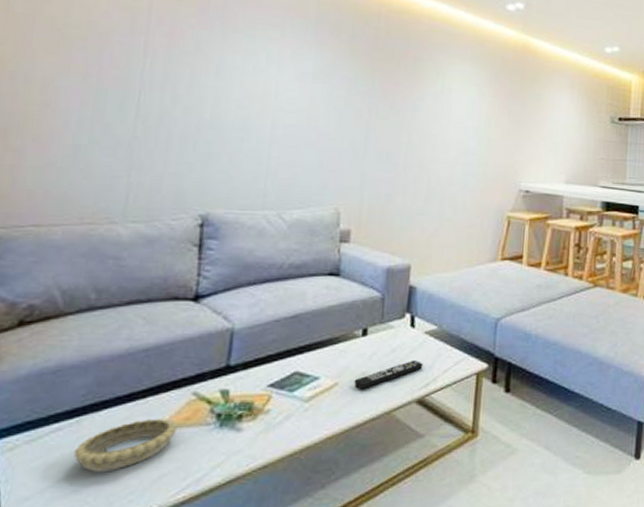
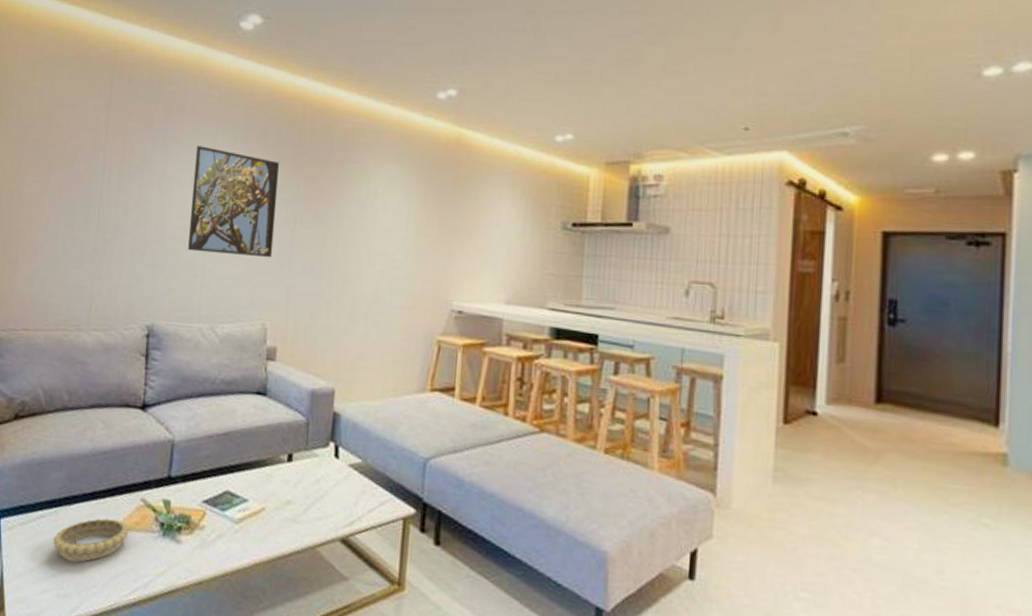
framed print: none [251,36,354,146] -> present [188,146,279,258]
remote control: present [354,360,423,390] -> none [279,494,347,519]

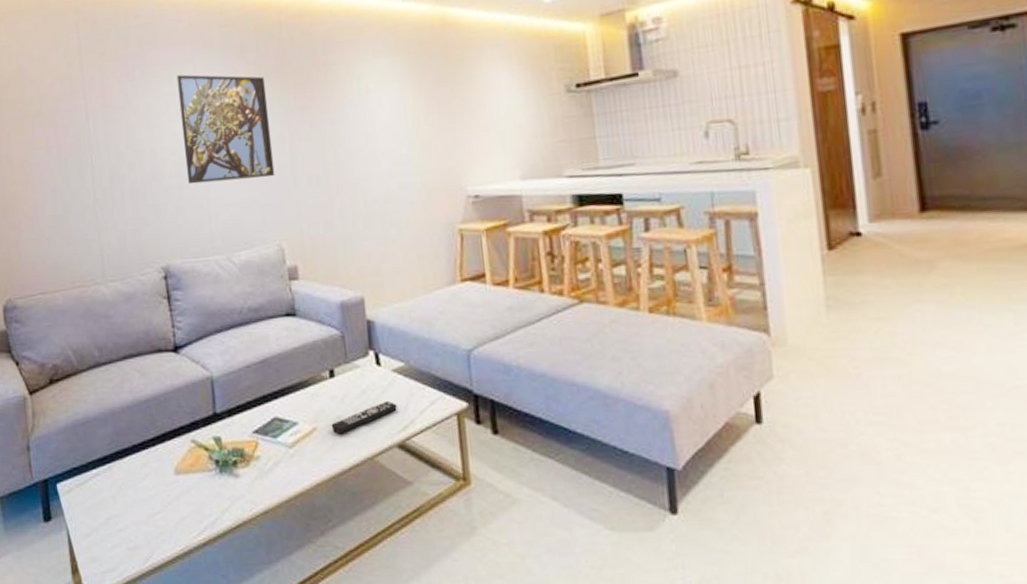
decorative bowl: present [53,518,130,562] -> none [112,464,186,513]
remote control: none [279,494,347,519] -> present [331,401,397,435]

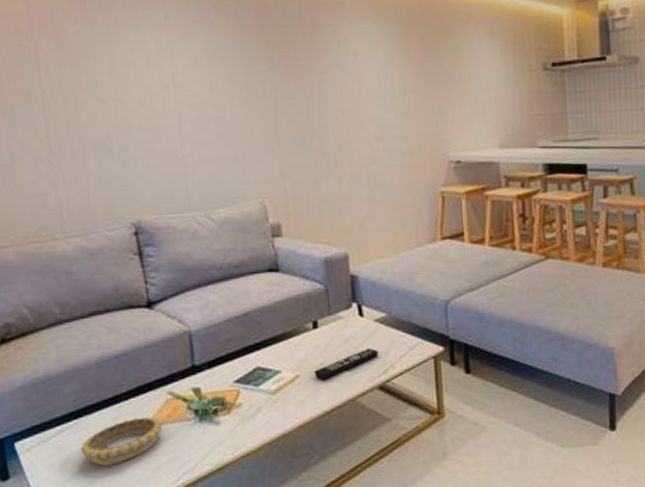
decorative bowl: none [112,464,186,513] -> present [80,416,163,465]
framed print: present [176,74,275,185] -> none [144,22,257,139]

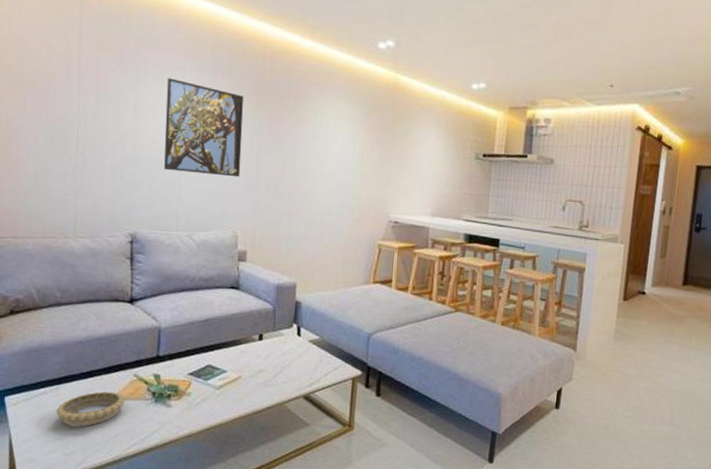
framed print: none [144,22,257,139] -> present [164,78,244,178]
remote control: present [314,348,378,380] -> none [253,363,308,384]

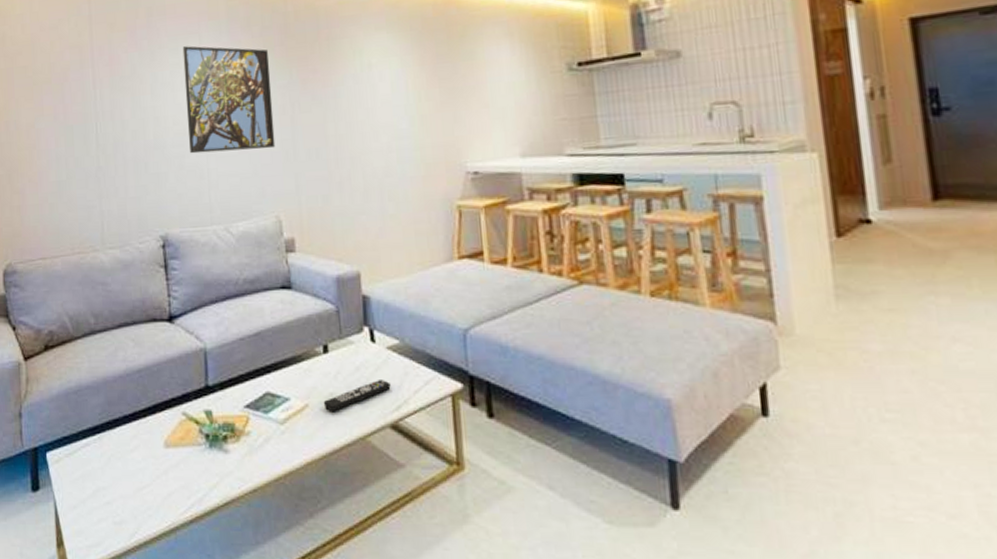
decorative bowl: present [56,391,125,427] -> none [101,437,176,486]
remote control: none [253,363,308,384] -> present [323,380,391,413]

